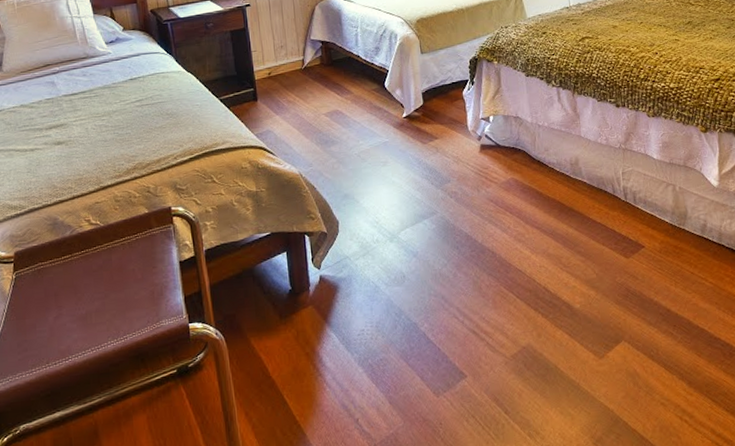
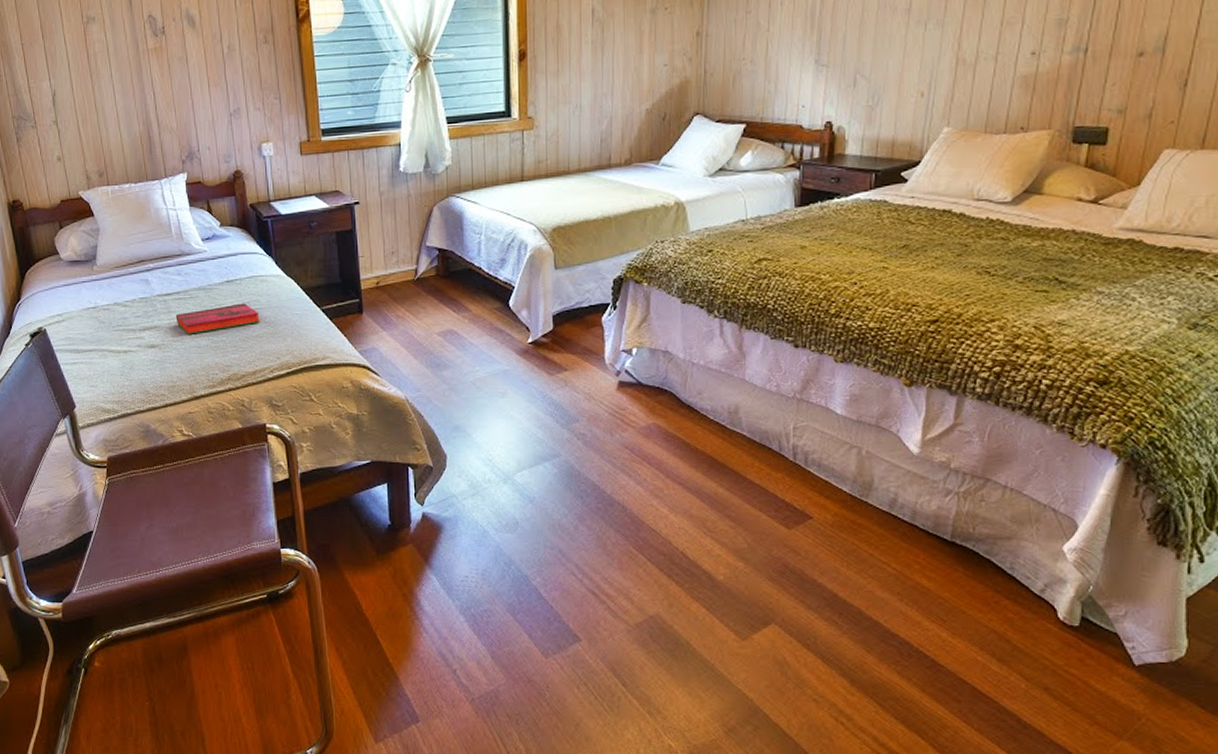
hardback book: none [81,98,163,130] -> present [175,303,260,334]

